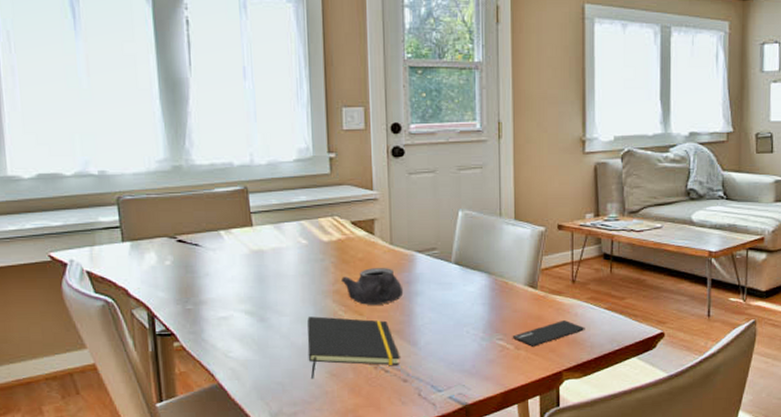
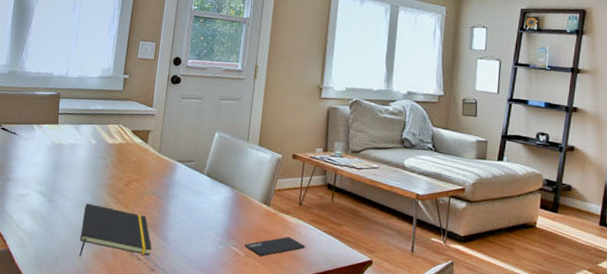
teapot: present [340,267,404,305] -> none [115,170,163,202]

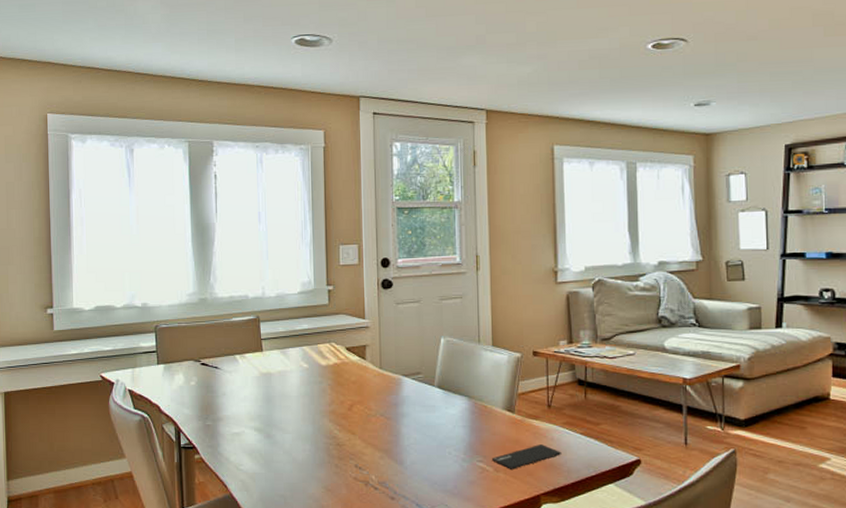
notepad: present [78,203,152,257] -> none [306,434,388,494]

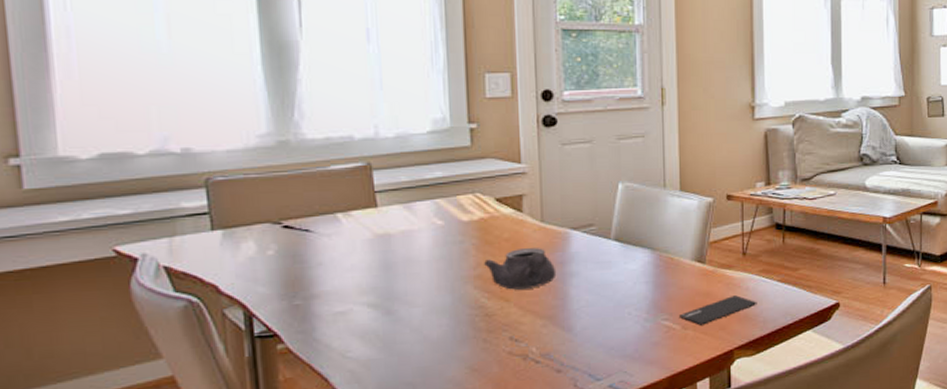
teapot: none [336,389,391,425] -> present [483,247,557,290]

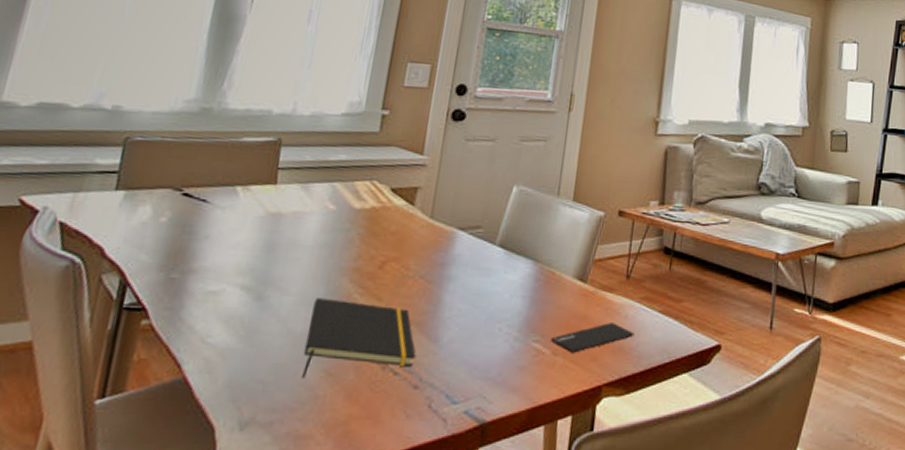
notepad: none [443,305,553,377] -> present [301,298,416,379]
teapot: present [483,247,557,290] -> none [364,243,435,289]

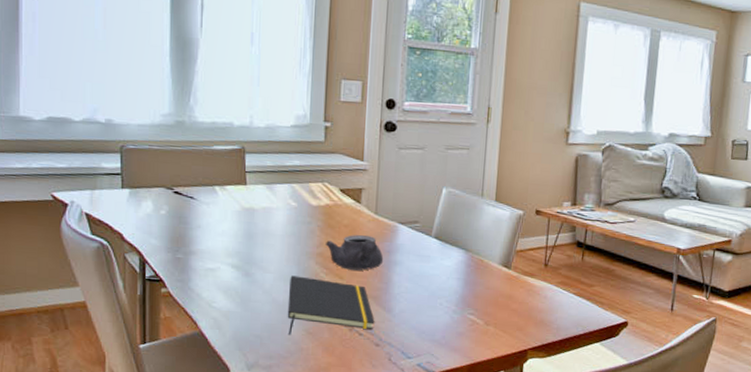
teapot: none [364,243,435,289] -> present [324,234,384,271]
smartphone: present [550,323,635,353] -> none [482,301,553,324]

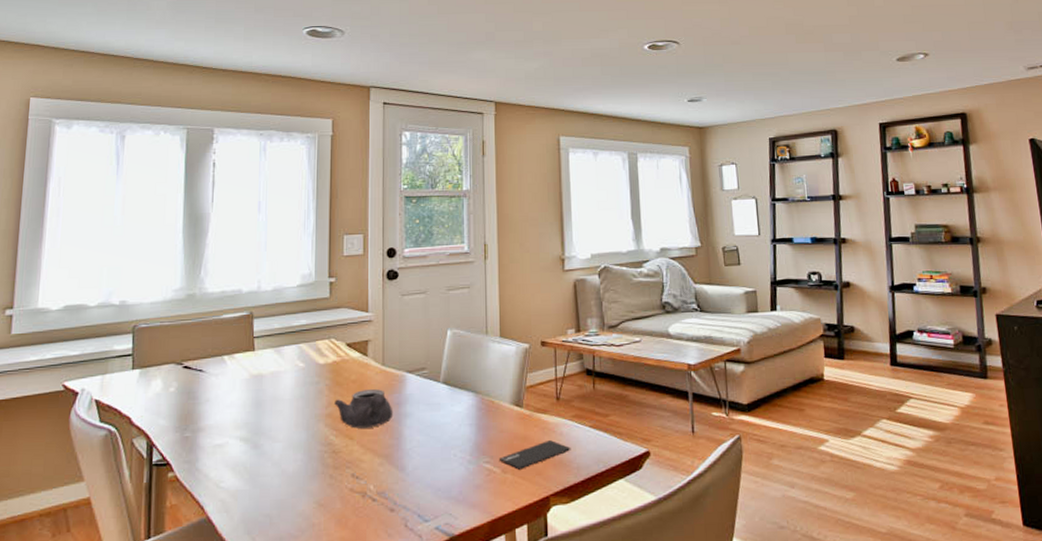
notepad: present [287,275,375,336] -> none [297,441,388,511]
smartphone: none [482,301,553,324] -> present [498,440,571,470]

